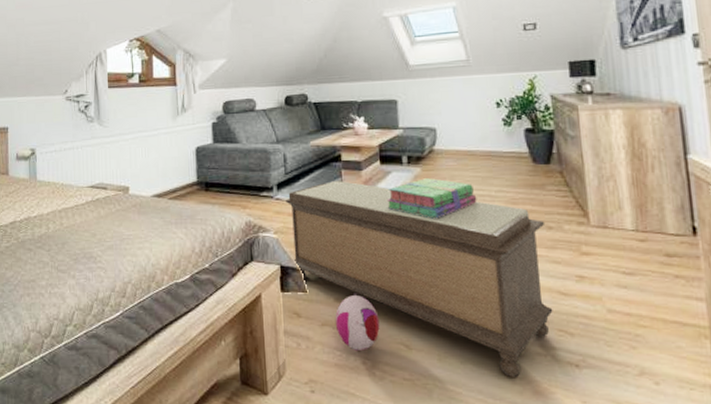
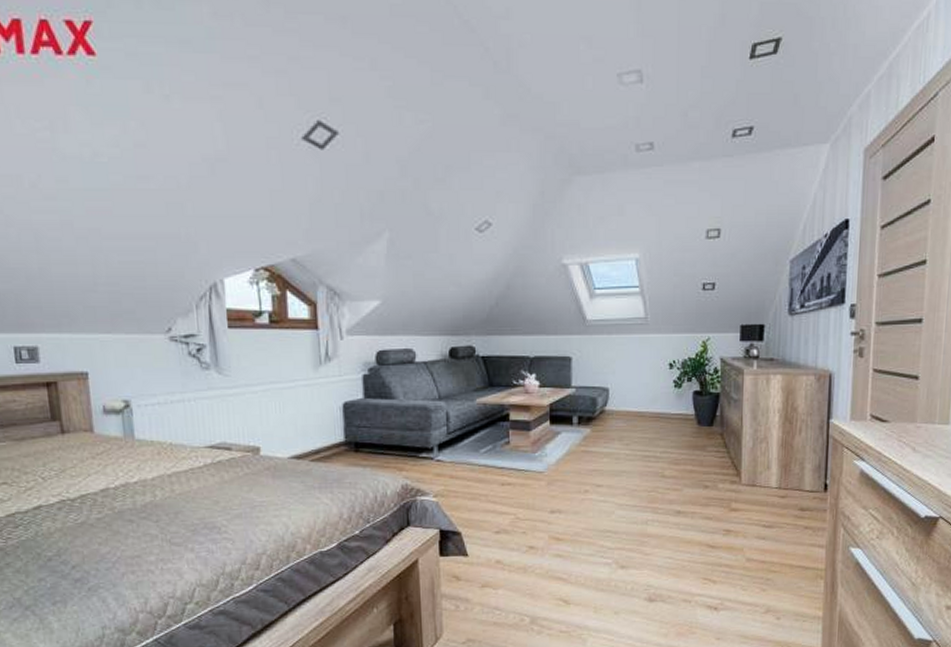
bench: present [286,181,553,377] -> none [448,441,703,622]
plush toy: present [335,293,380,351] -> none [495,554,540,609]
stack of books: present [387,178,477,219] -> none [554,439,643,480]

